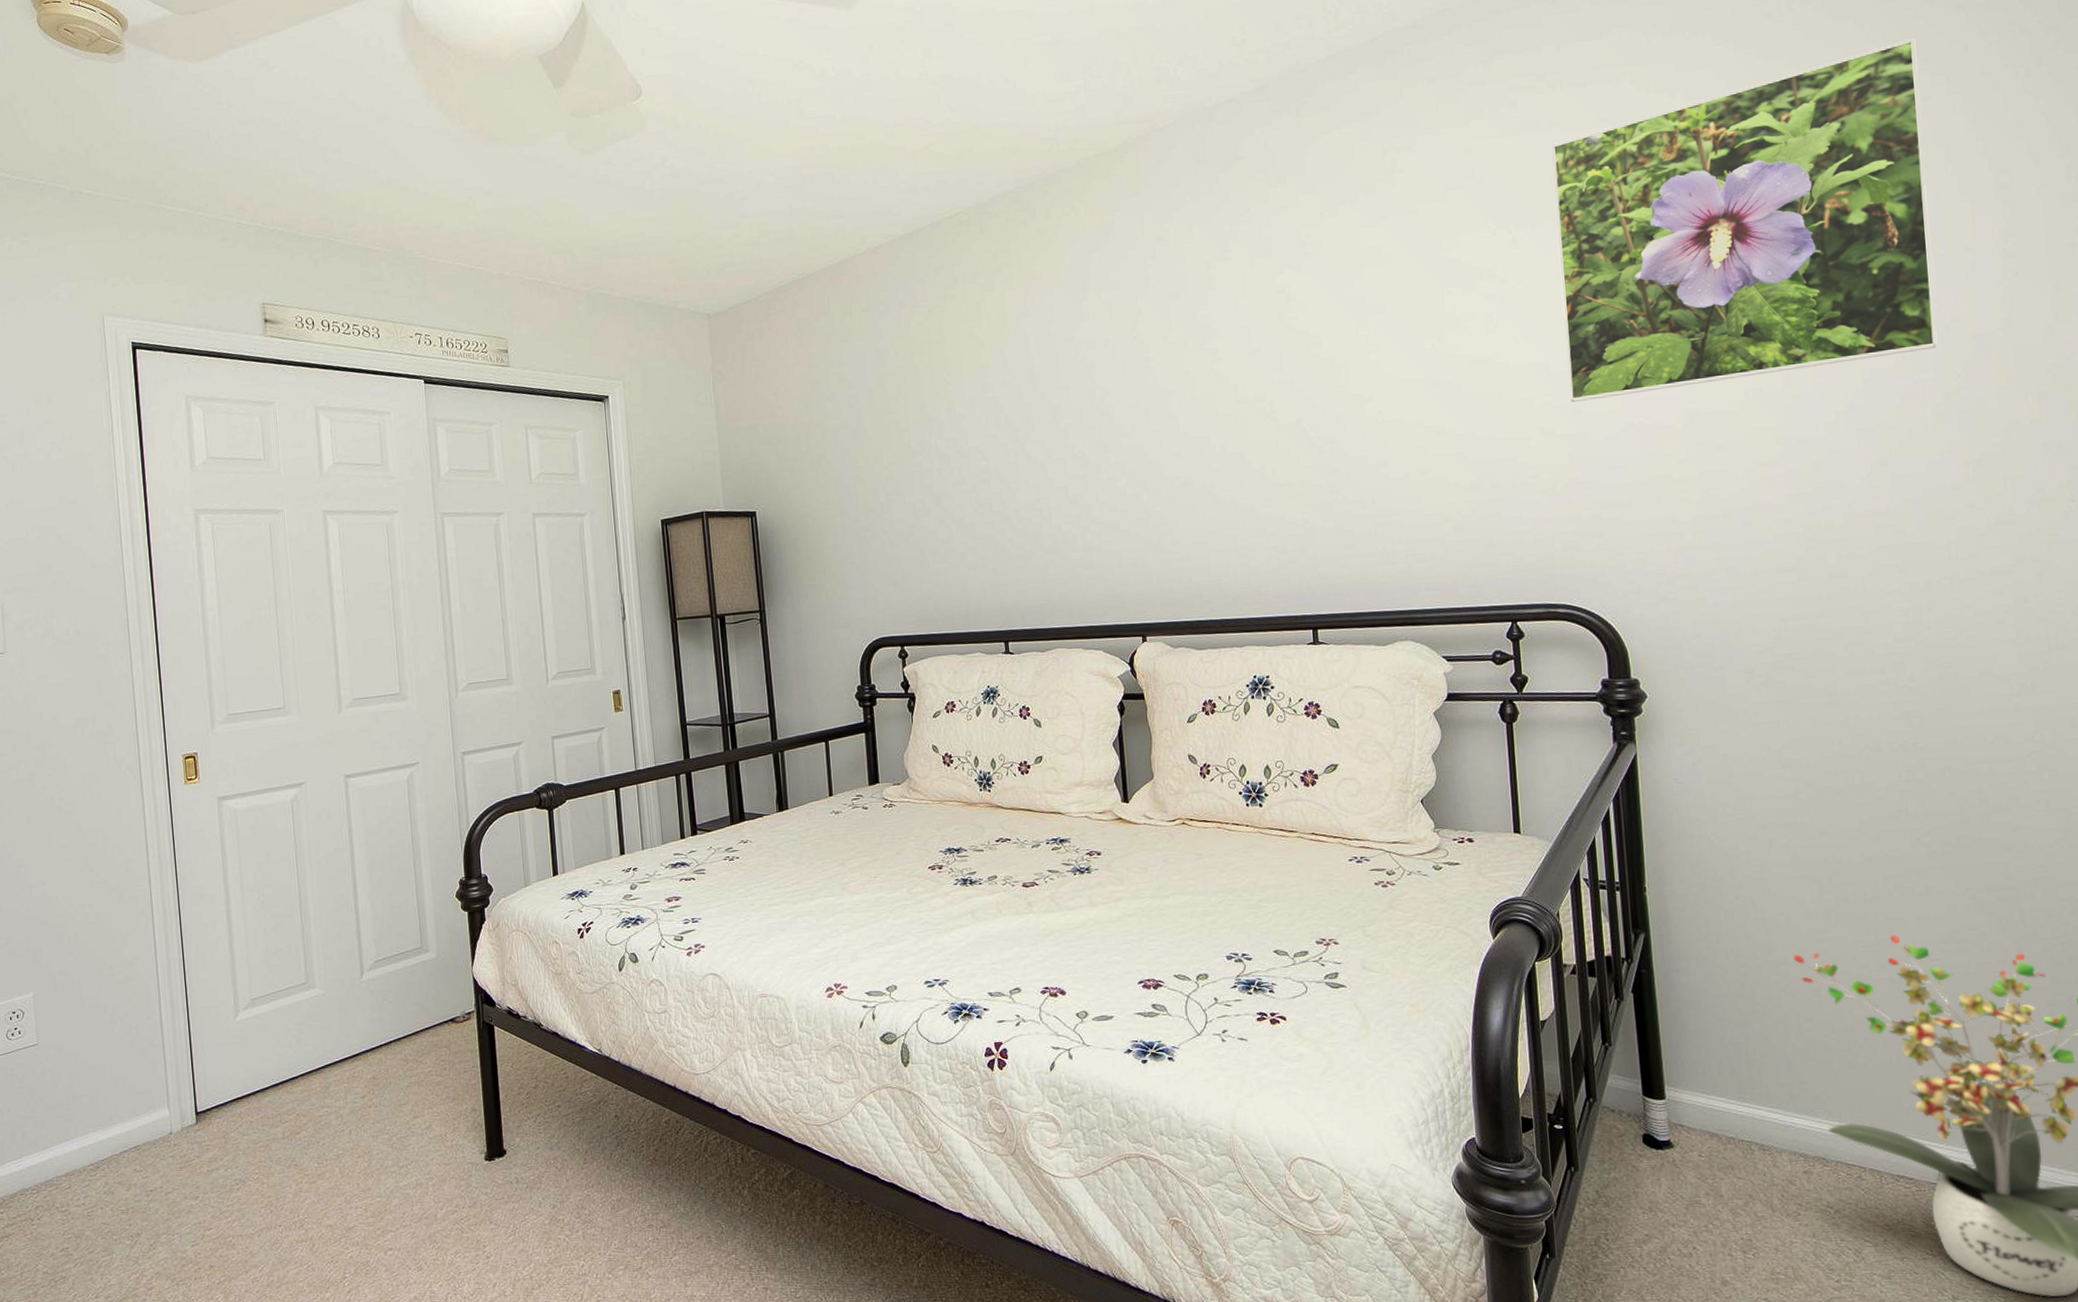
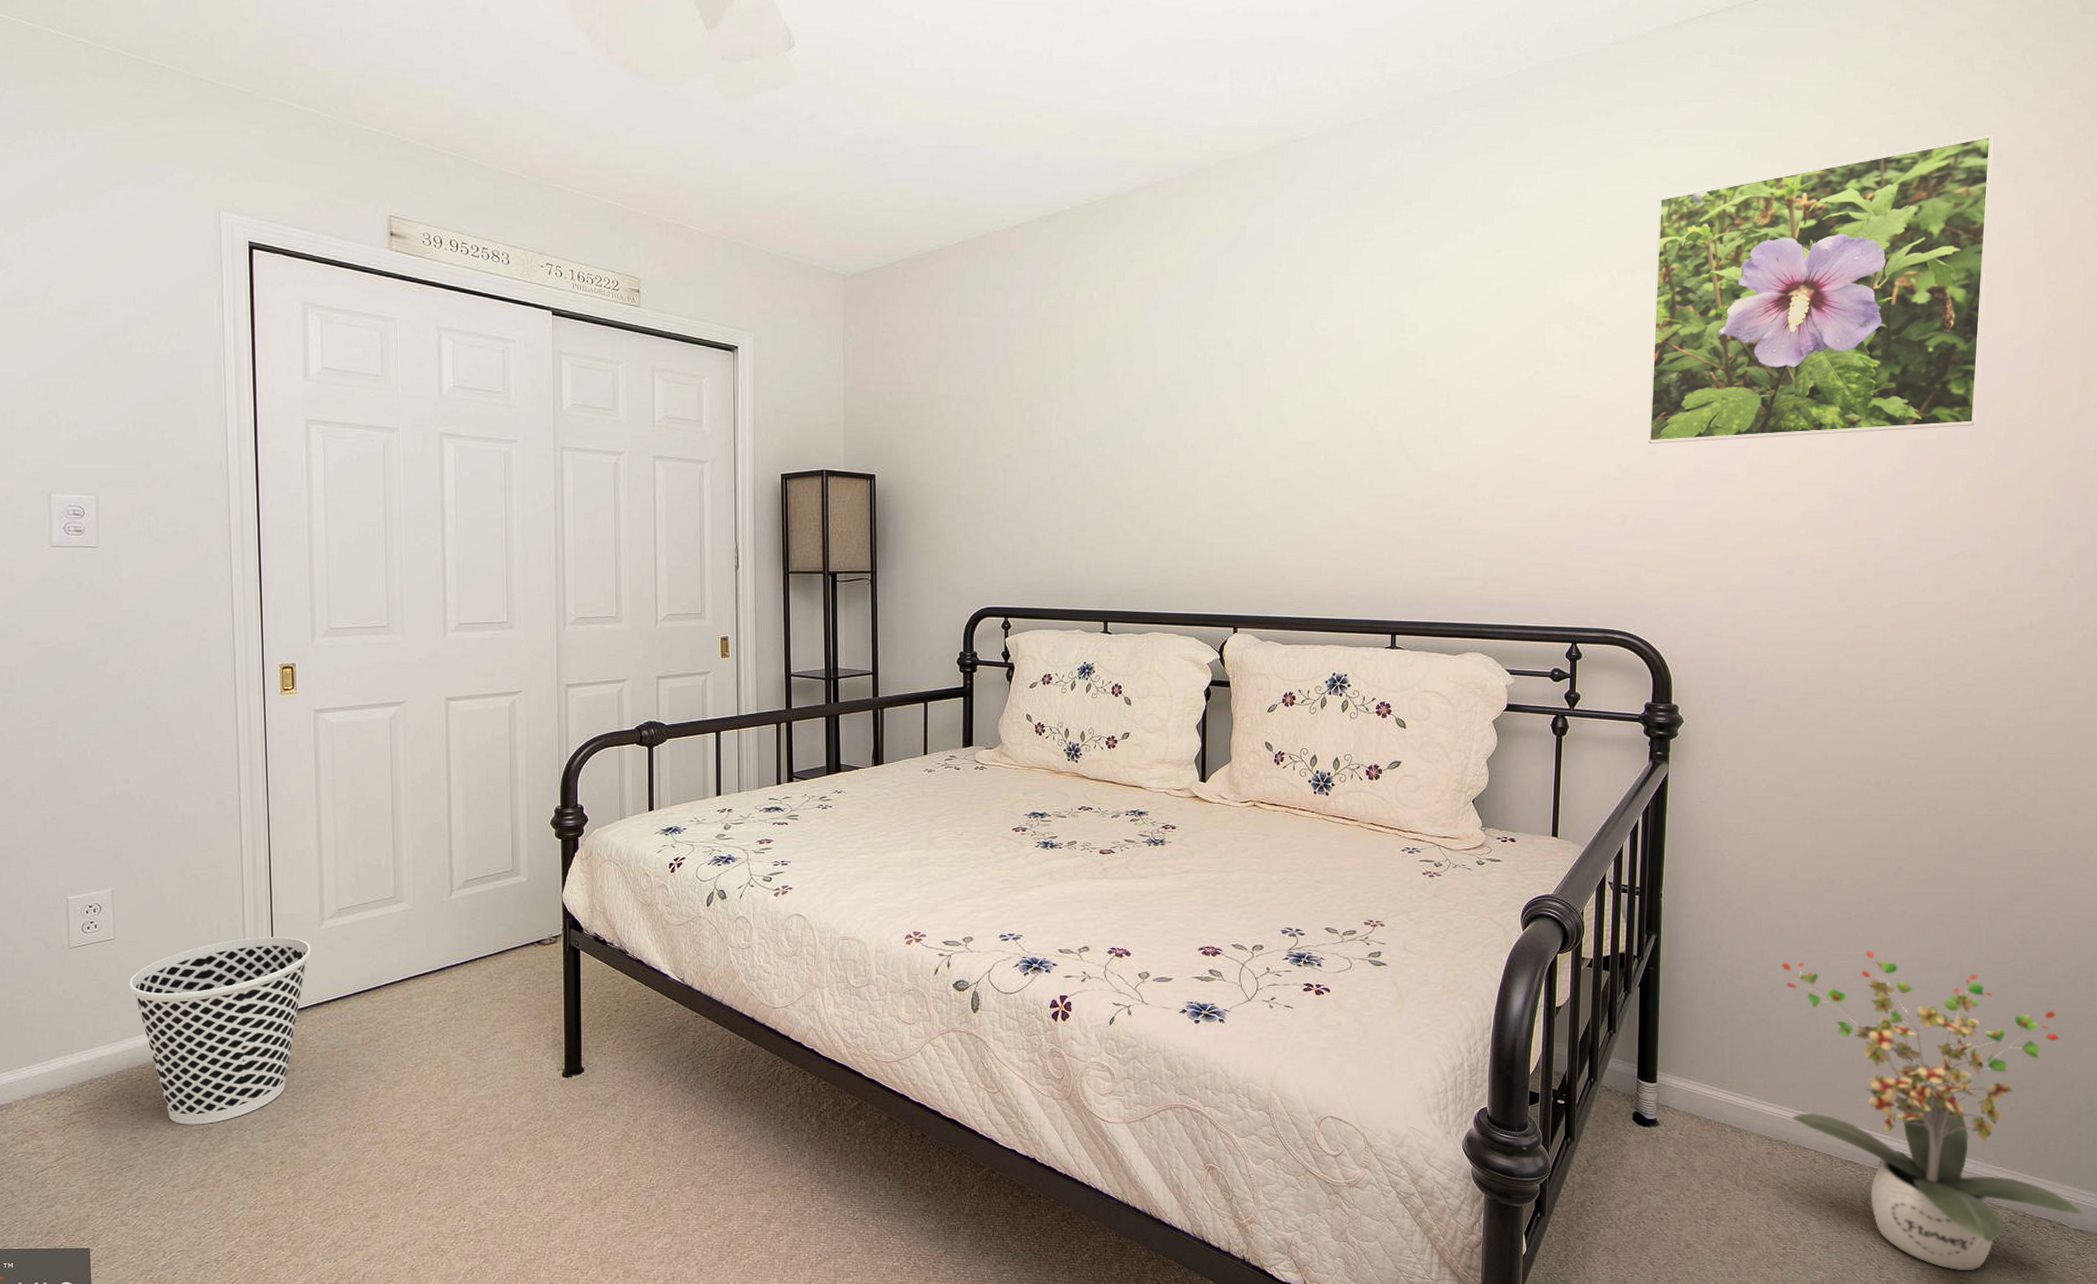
wastebasket: none [53,1031,229,1232] -> present [128,937,312,1125]

